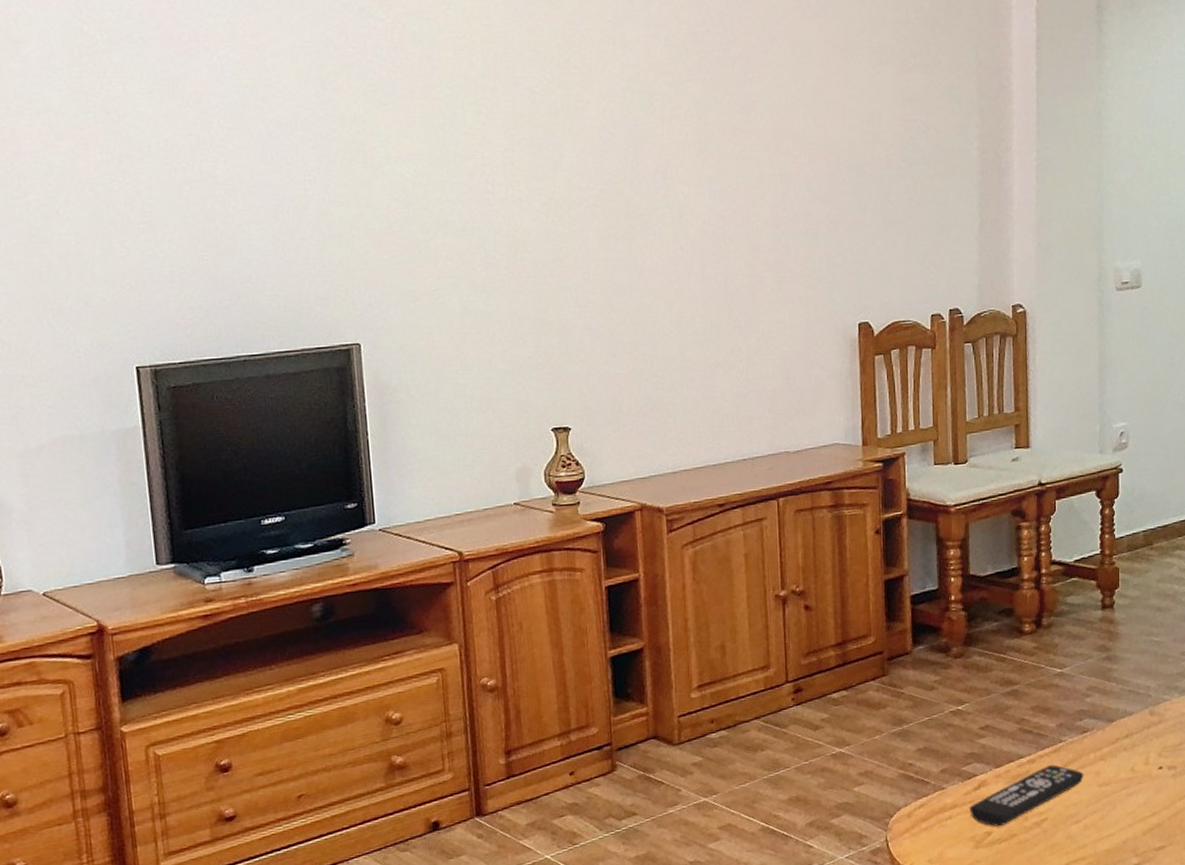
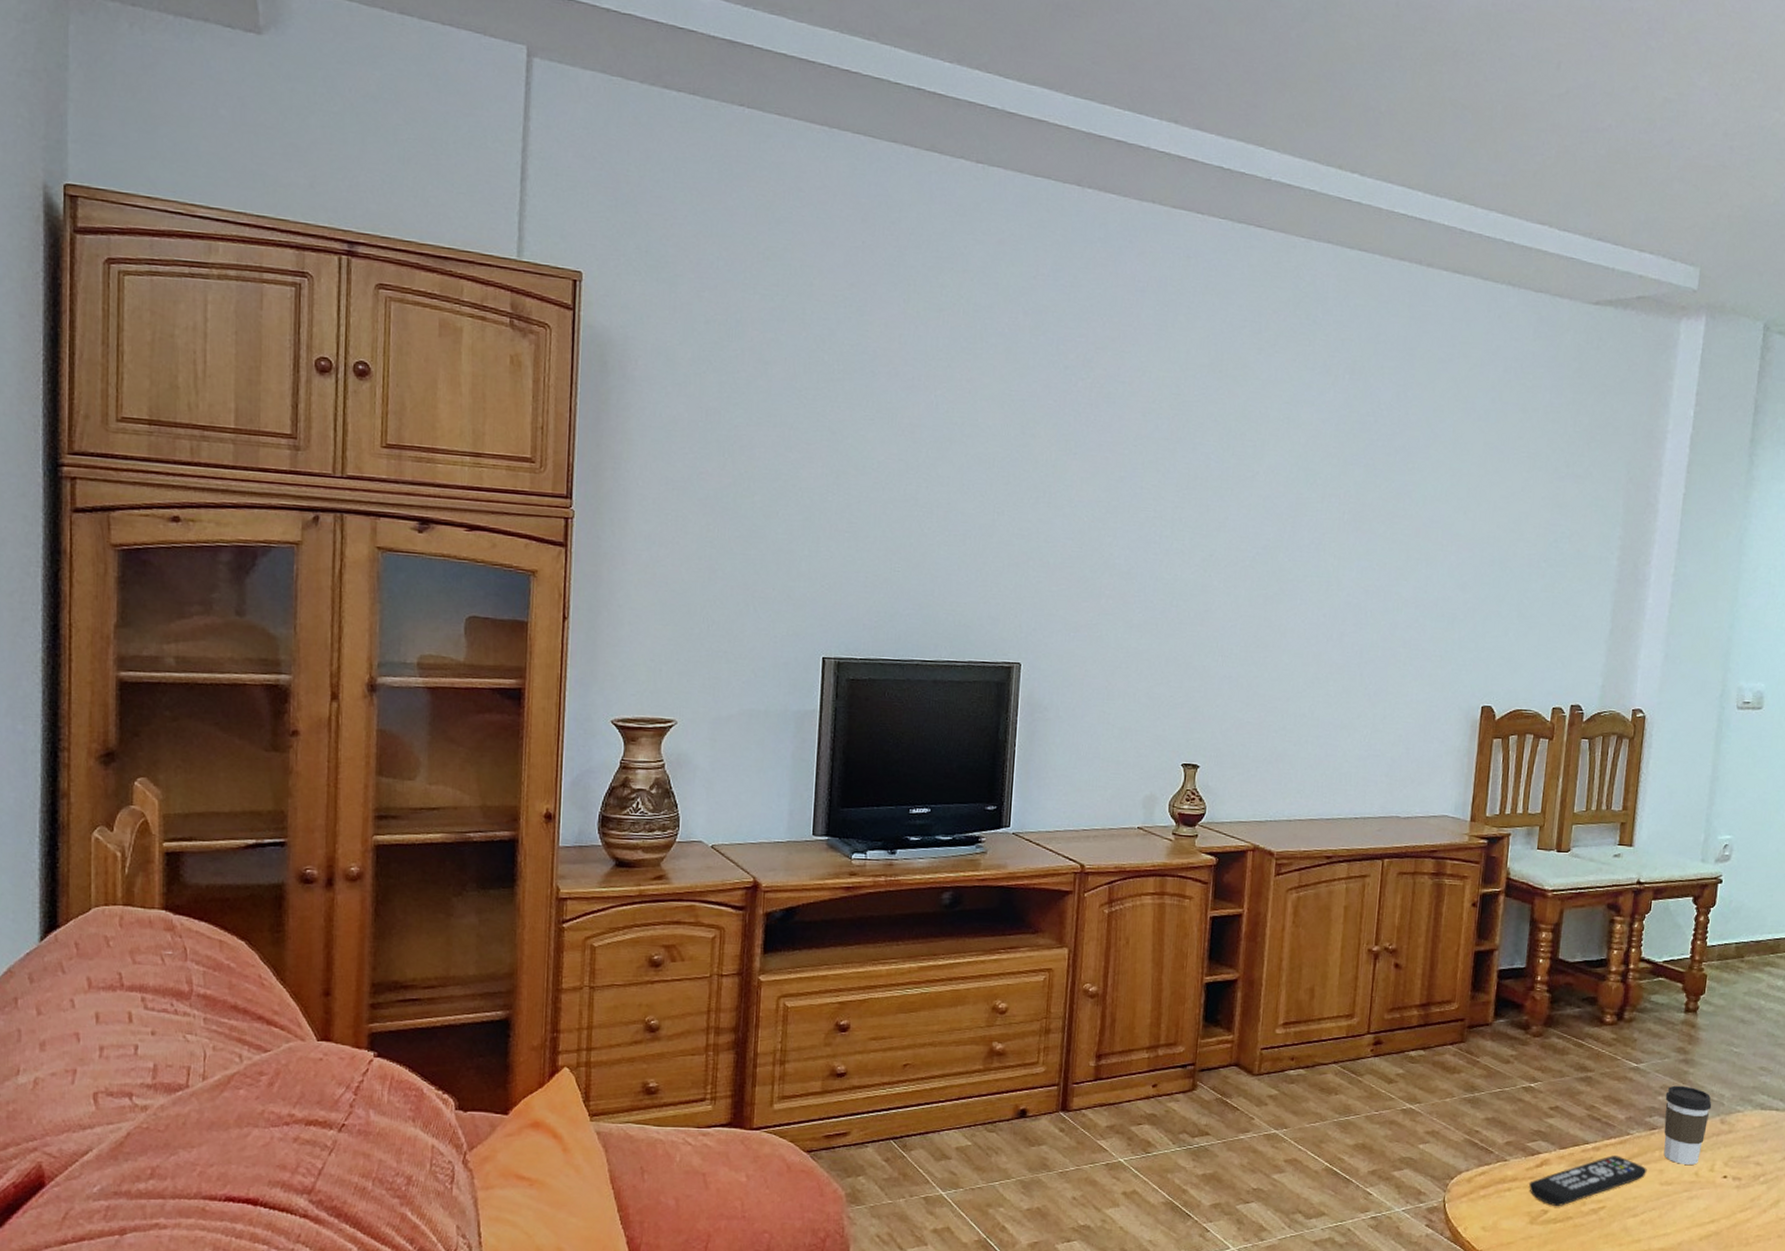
coffee cup: none [1093,683,1139,763] -> present [1664,1085,1712,1165]

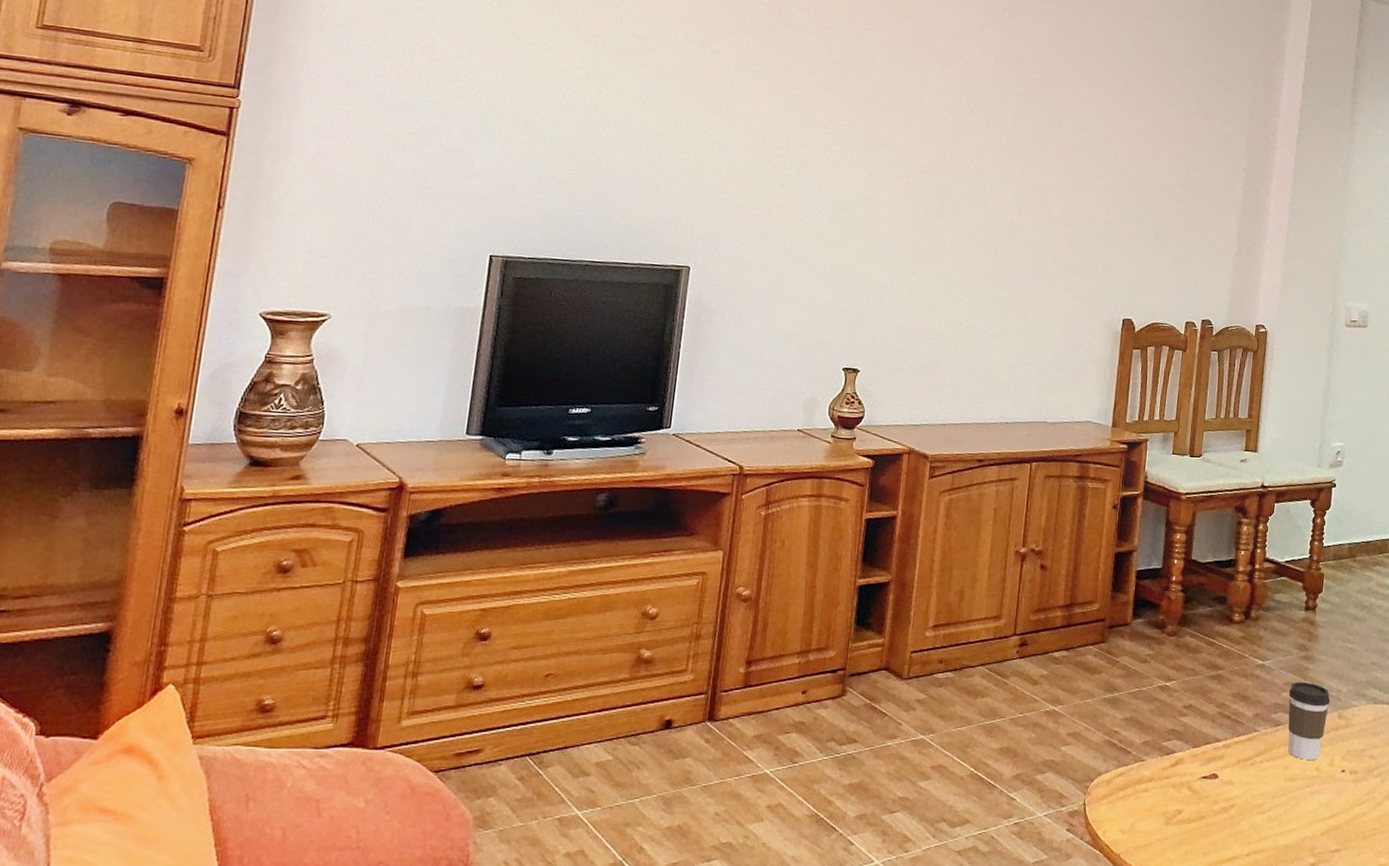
remote control: present [1529,1155,1647,1206] -> none [1164,753,1273,805]

